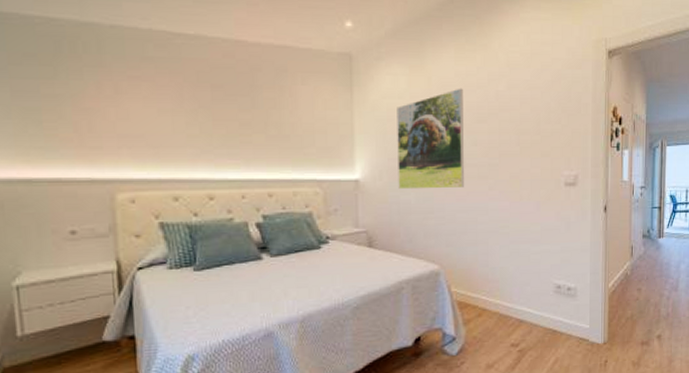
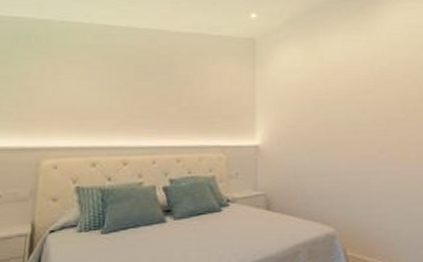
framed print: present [397,88,464,190] -> none [293,64,355,154]

